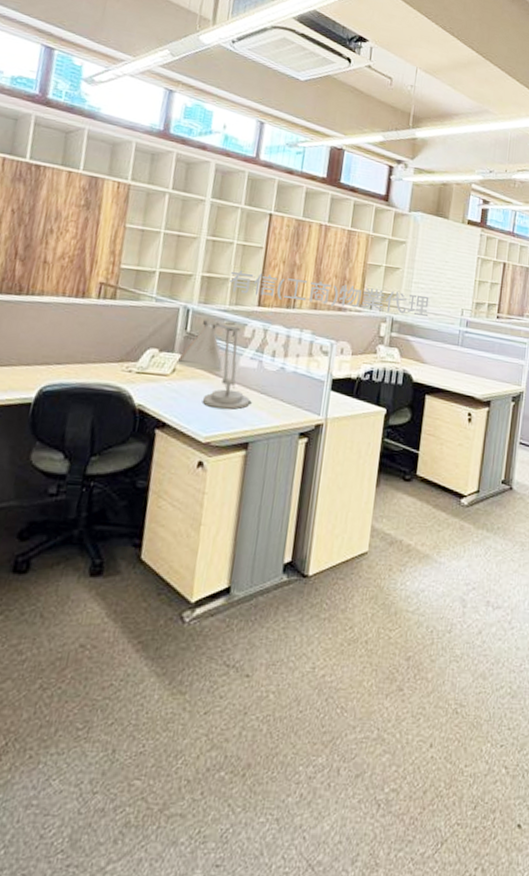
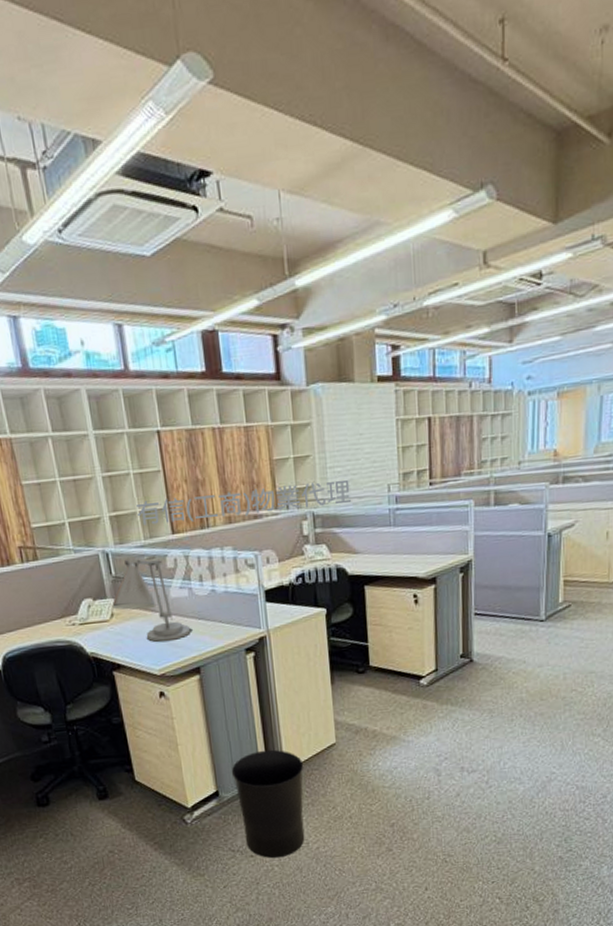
waste bin: none [245,547,331,682] -> present [231,749,305,858]

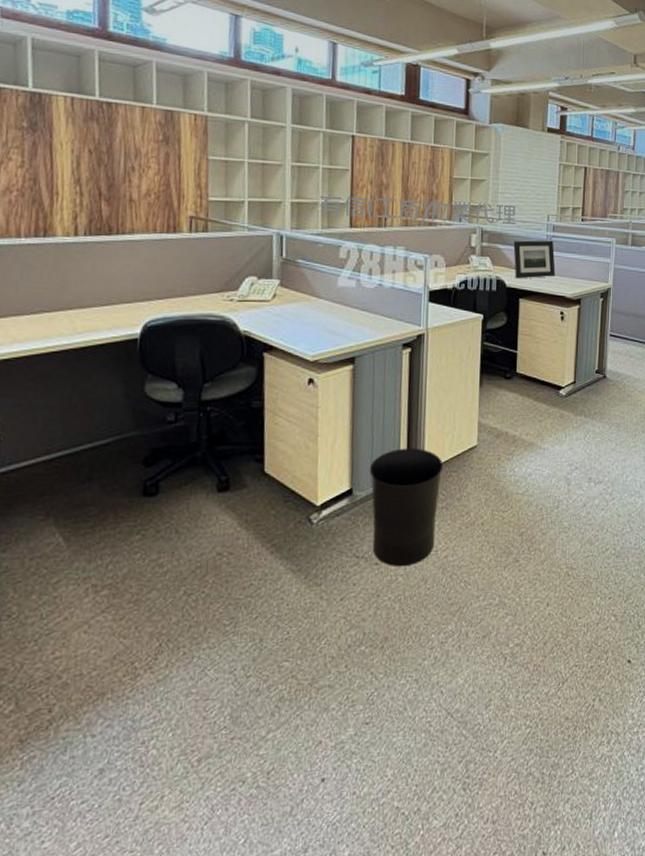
desk lamp: present [112,556,193,643] -> none [276,242,354,329]
picture frame: none [351,514,403,564] -> present [513,240,555,279]

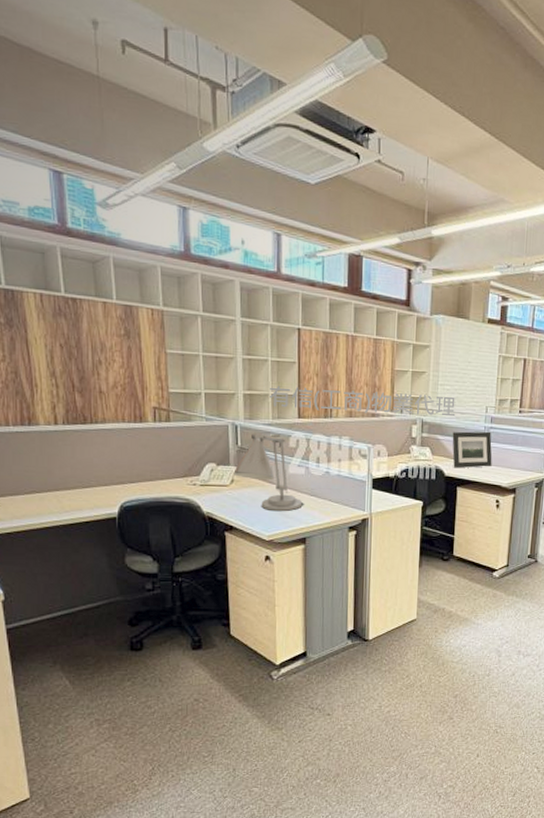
desk lamp: none [276,242,354,329] -> present [233,432,304,512]
waste bin: present [369,447,444,566] -> none [320,619,386,717]

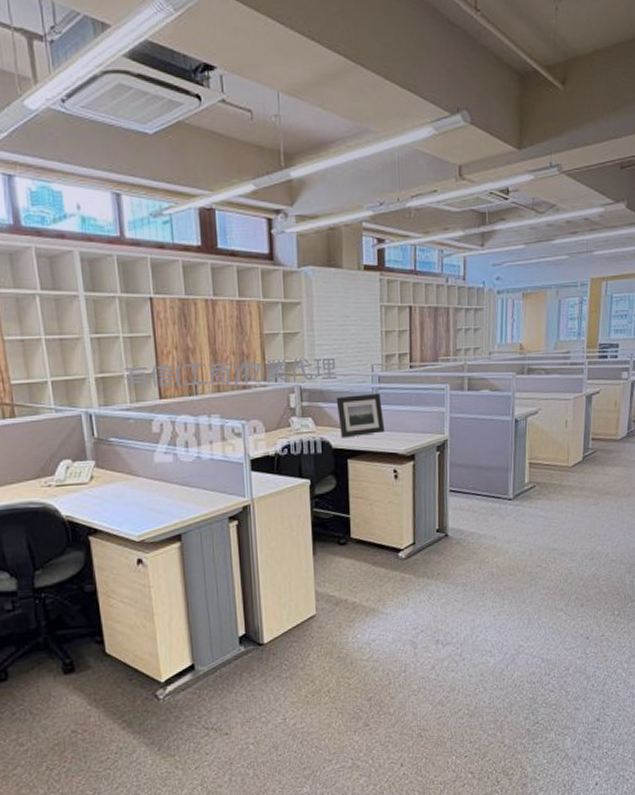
desk lamp: present [233,432,304,512] -> none [92,419,176,508]

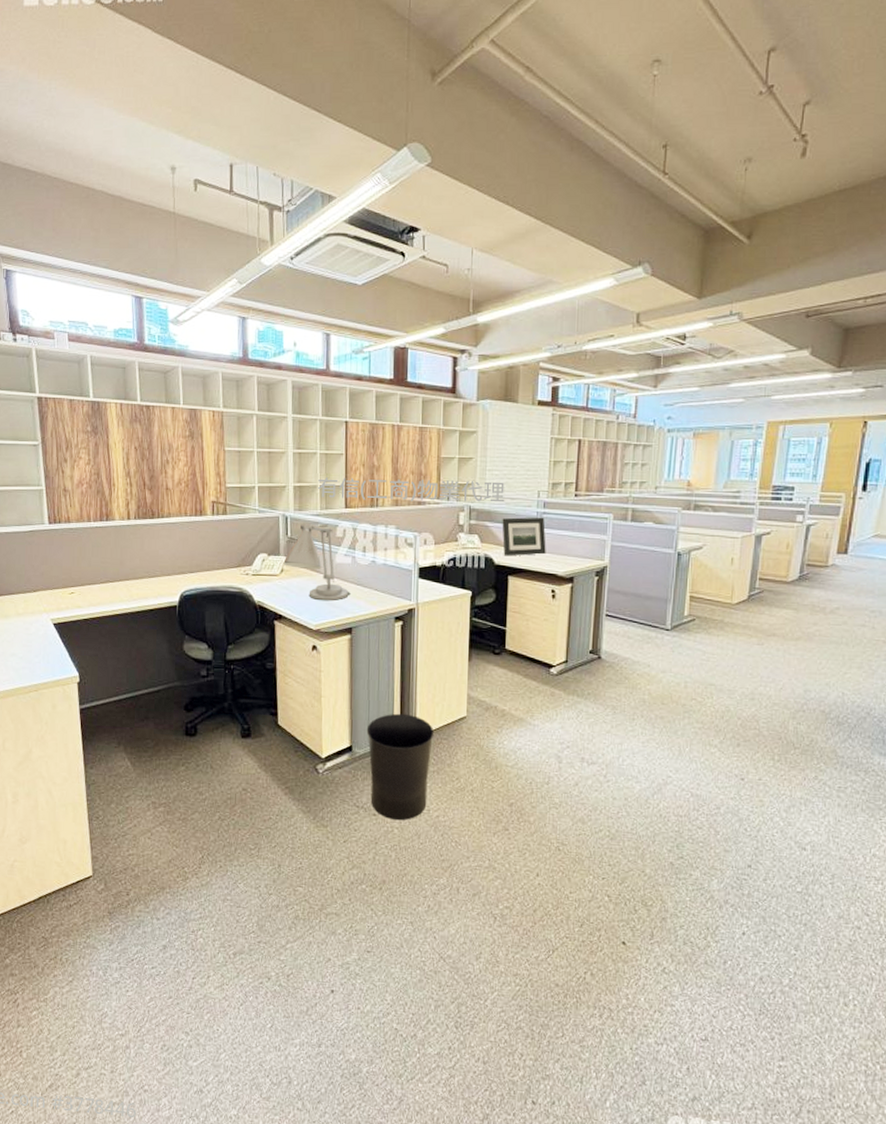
desk lamp: none [92,419,176,508] -> present [283,523,350,601]
waste bin: none [208,620,284,736] -> present [366,713,435,820]

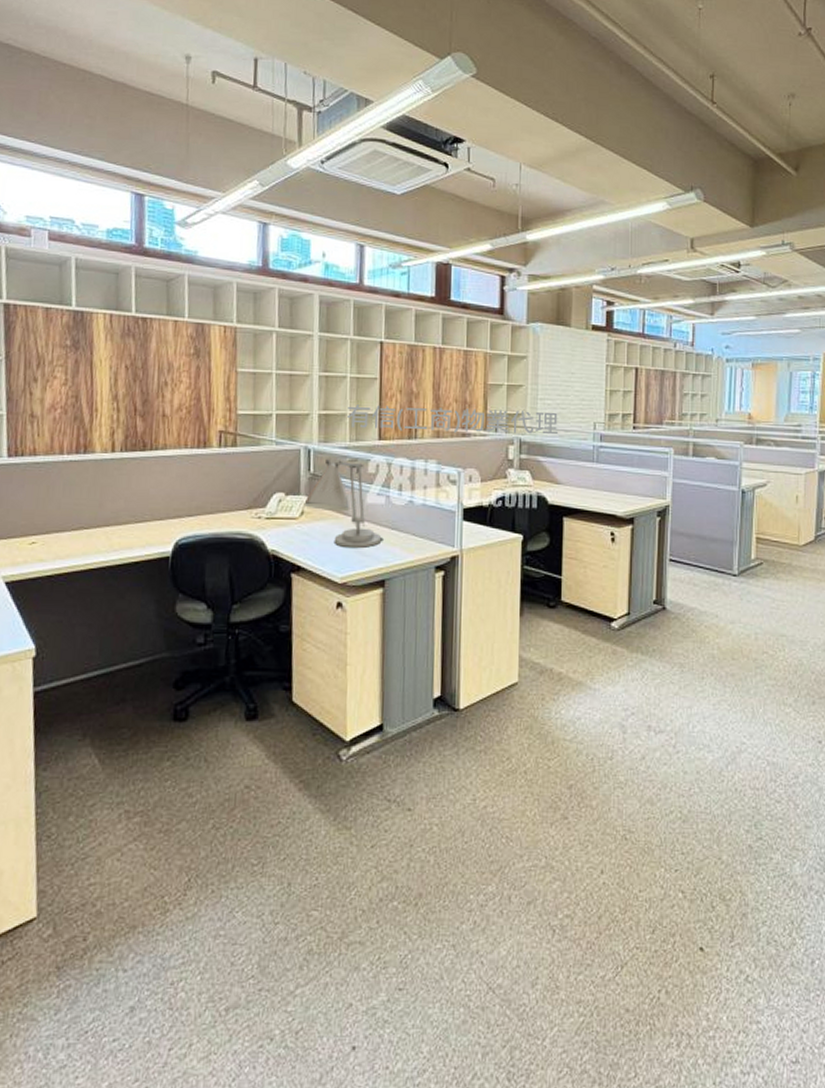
waste bin: present [366,713,435,820] -> none [400,681,481,814]
picture frame: present [502,517,546,556] -> none [555,451,604,495]

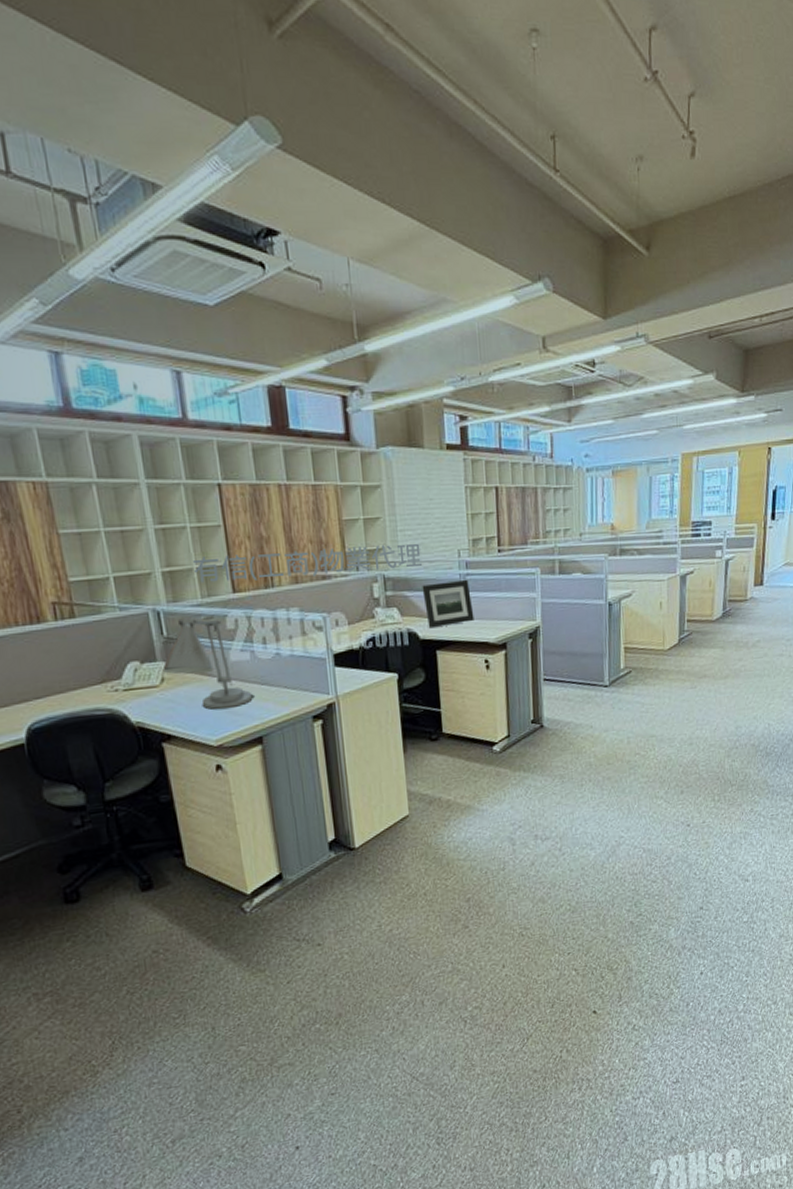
picture frame: none [555,451,604,495] -> present [422,579,474,629]

